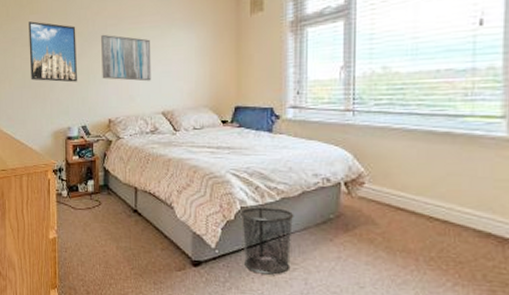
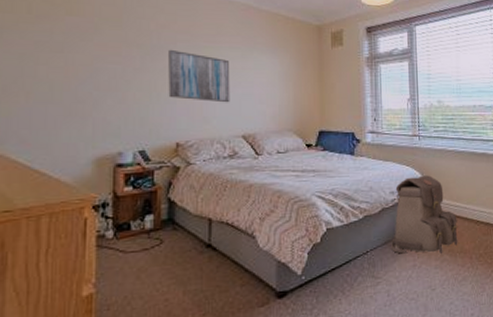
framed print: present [28,21,77,82] -> none [62,24,135,100]
waste bin: present [240,207,294,275] -> none [326,226,376,294]
backpack: none [312,157,400,249] -> present [391,175,458,254]

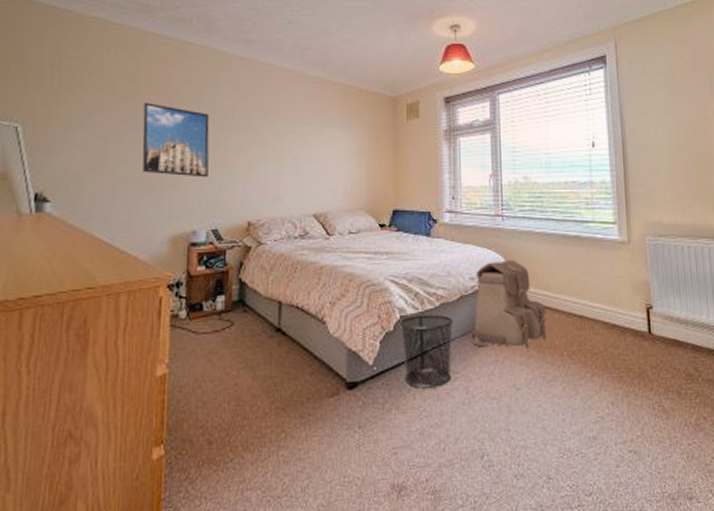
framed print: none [62,24,135,100] -> present [142,103,210,178]
wall art: present [168,49,230,103] -> none [241,125,302,180]
waste bin: none [326,226,376,294] -> present [400,314,454,389]

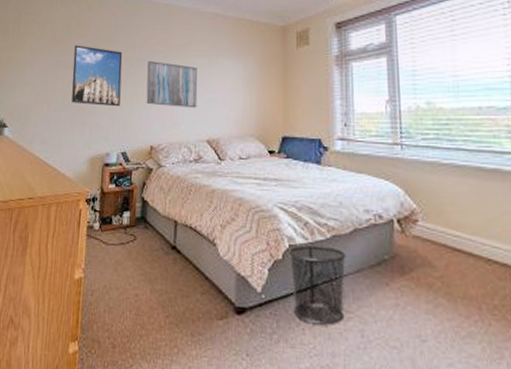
wall art: none [241,125,302,180] -> present [146,60,198,108]
backpack: present [471,260,547,348] -> none [366,193,459,295]

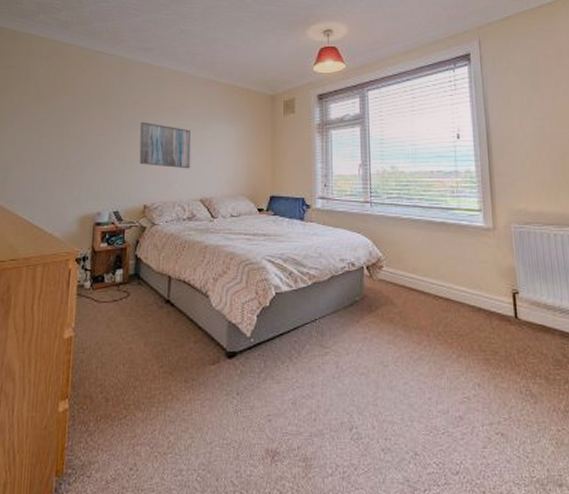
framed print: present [71,45,123,107] -> none [59,103,114,166]
waste bin: present [289,245,347,326] -> none [275,292,325,361]

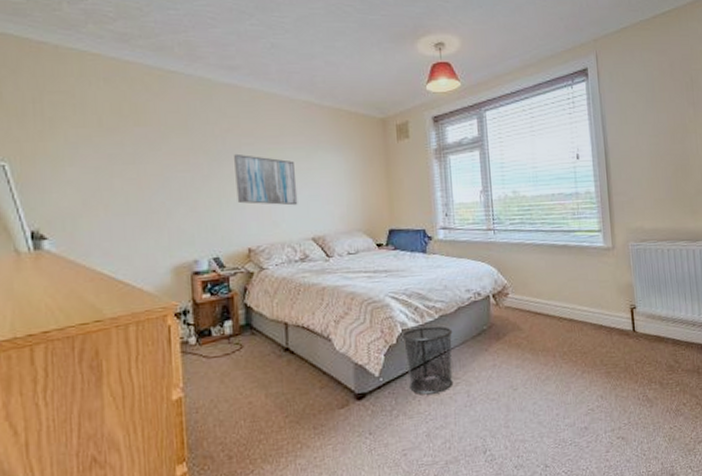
waste bin: none [275,292,325,361] -> present [402,326,454,395]

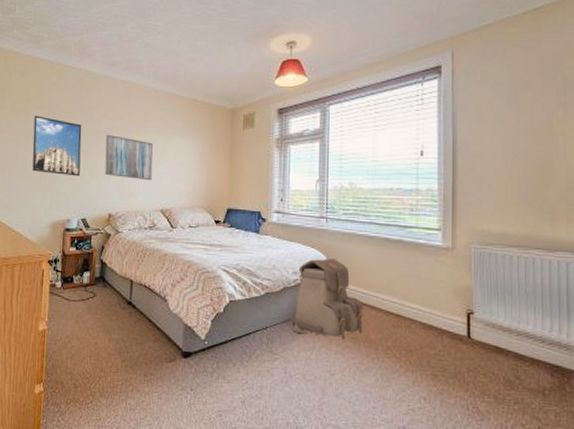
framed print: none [132,135,205,208] -> present [32,116,82,177]
waste bin: present [402,326,454,395] -> none [229,301,276,365]
backpack: none [469,271,540,354] -> present [291,258,364,340]

